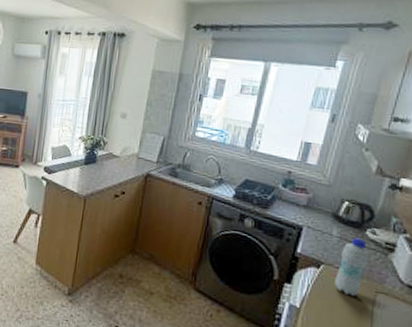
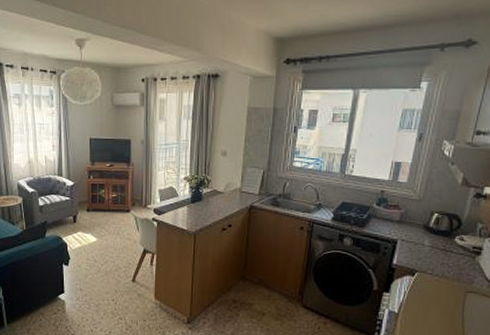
bottle: present [335,237,370,297] -> none [428,245,459,298]

